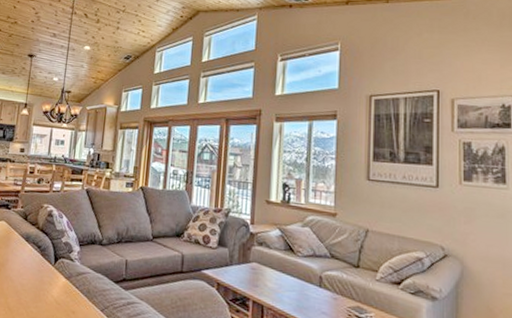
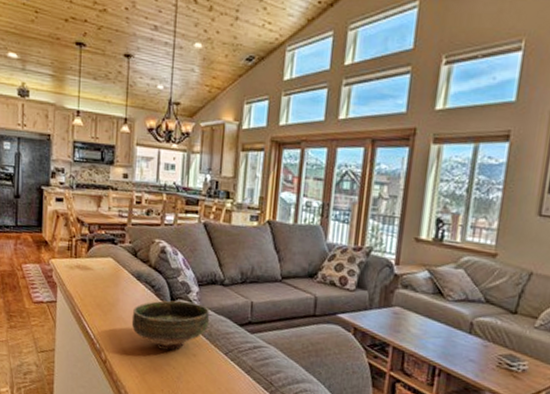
bowl: none [17,260,89,308] -> present [131,300,210,351]

